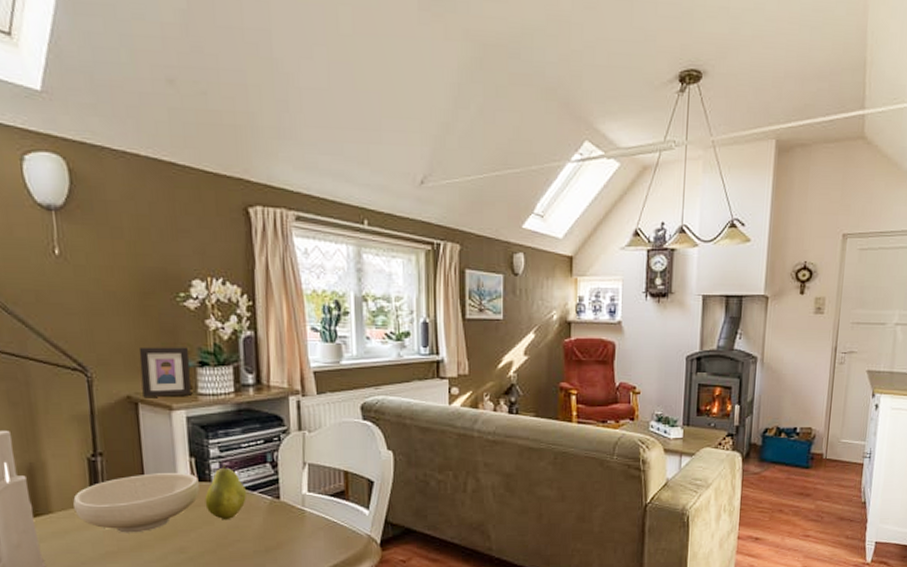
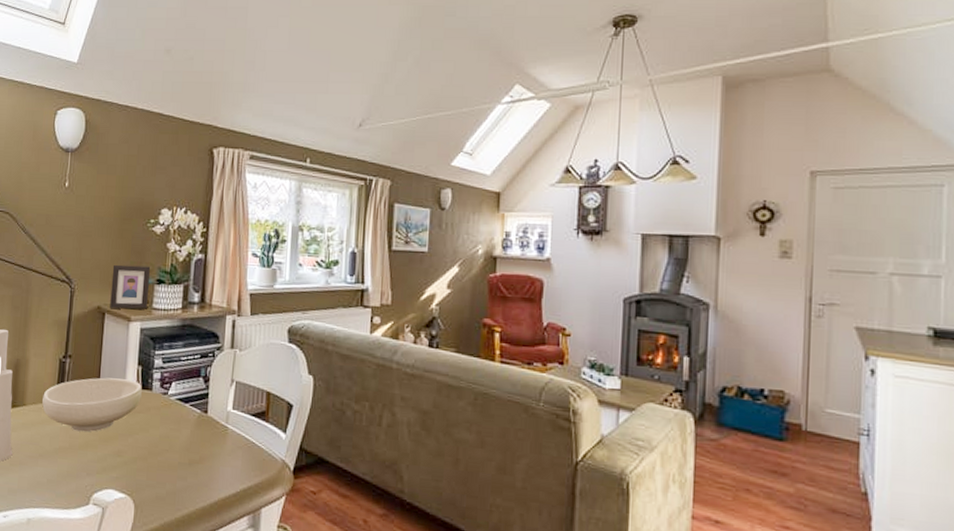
fruit: present [204,464,247,521] -> none [144,375,180,429]

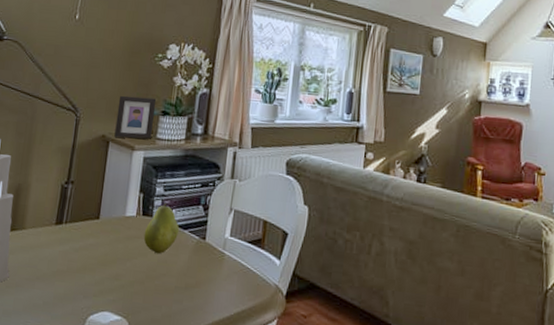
bowl: present [42,377,142,432] -> none [42,203,143,256]
fruit: none [144,375,180,429] -> present [143,202,180,254]

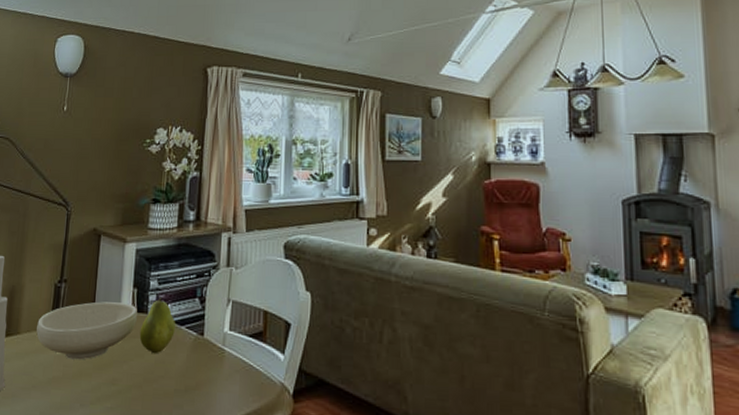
bowl: none [42,203,143,256] -> present [36,301,137,360]
picture frame: present [114,96,156,139] -> none [106,185,146,230]

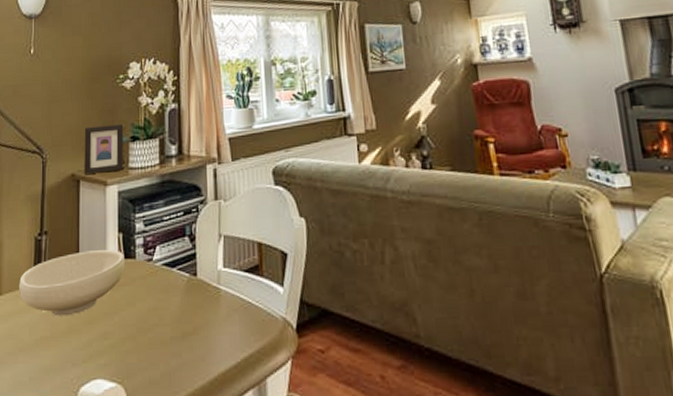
picture frame: none [106,185,146,230] -> present [84,124,123,174]
fruit: present [139,297,176,354] -> none [129,239,167,302]

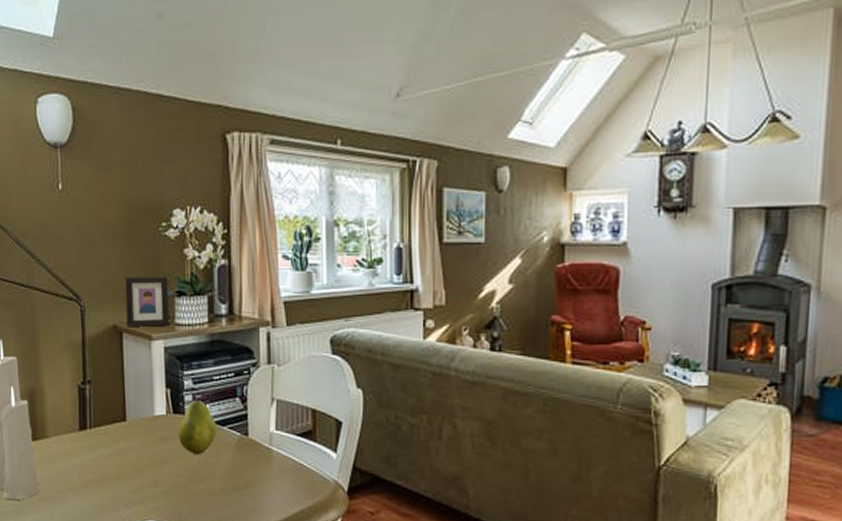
bowl: present [19,250,125,317] -> none [65,403,174,463]
fruit: none [129,239,167,302] -> present [178,397,218,455]

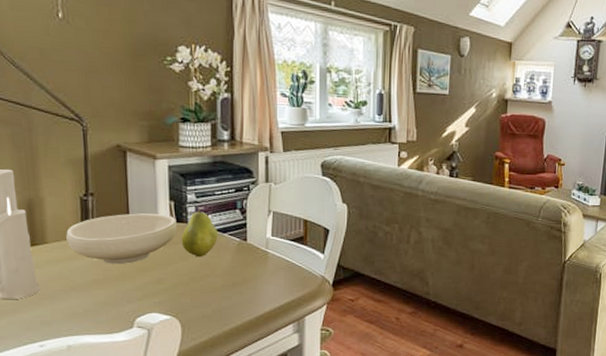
bowl: none [65,403,174,463] -> present [66,213,177,265]
picture frame: present [125,276,169,327] -> none [129,103,173,148]

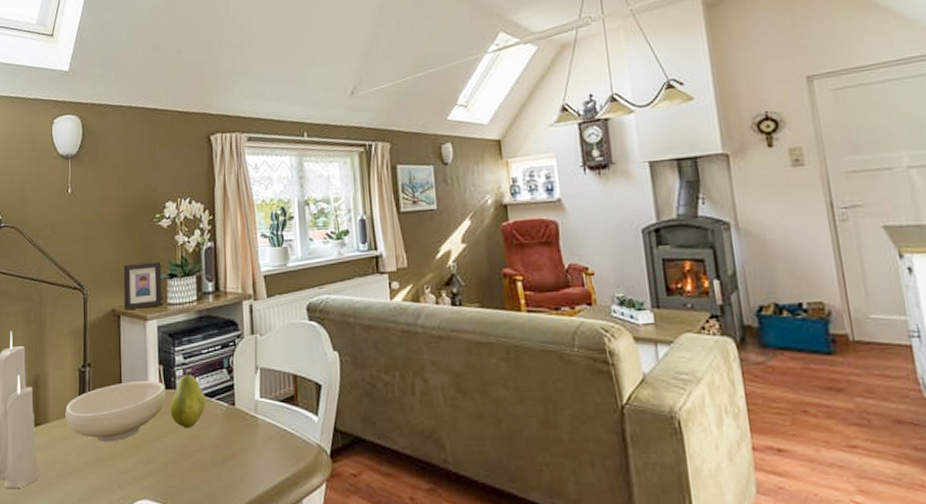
picture frame: none [129,103,173,148] -> present [123,262,162,309]

